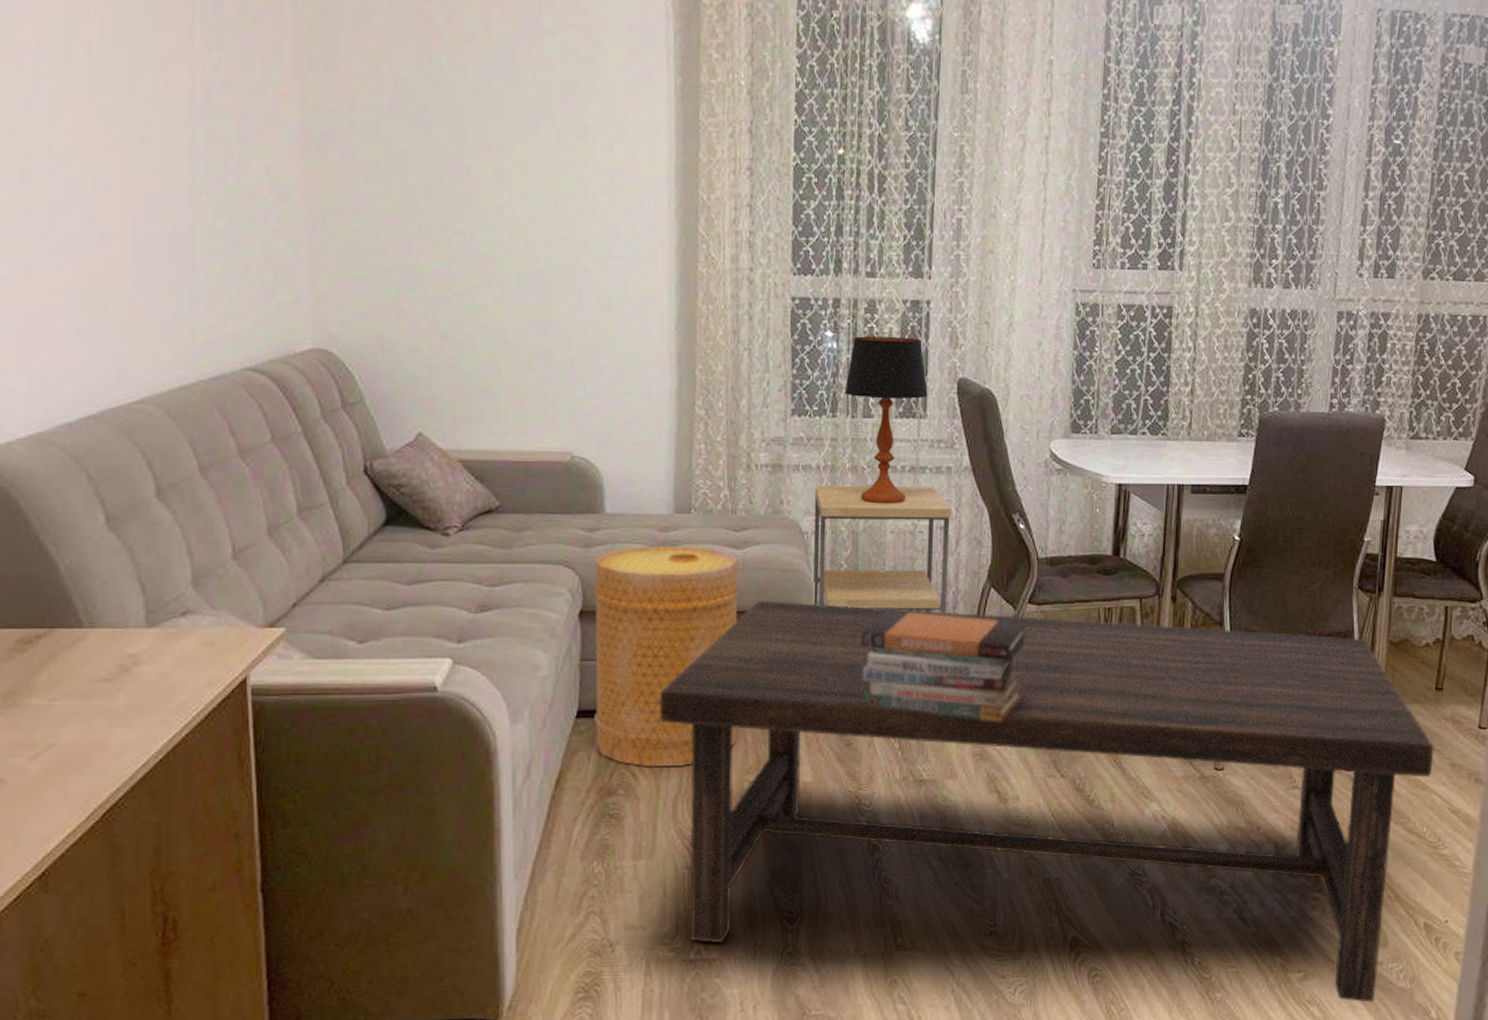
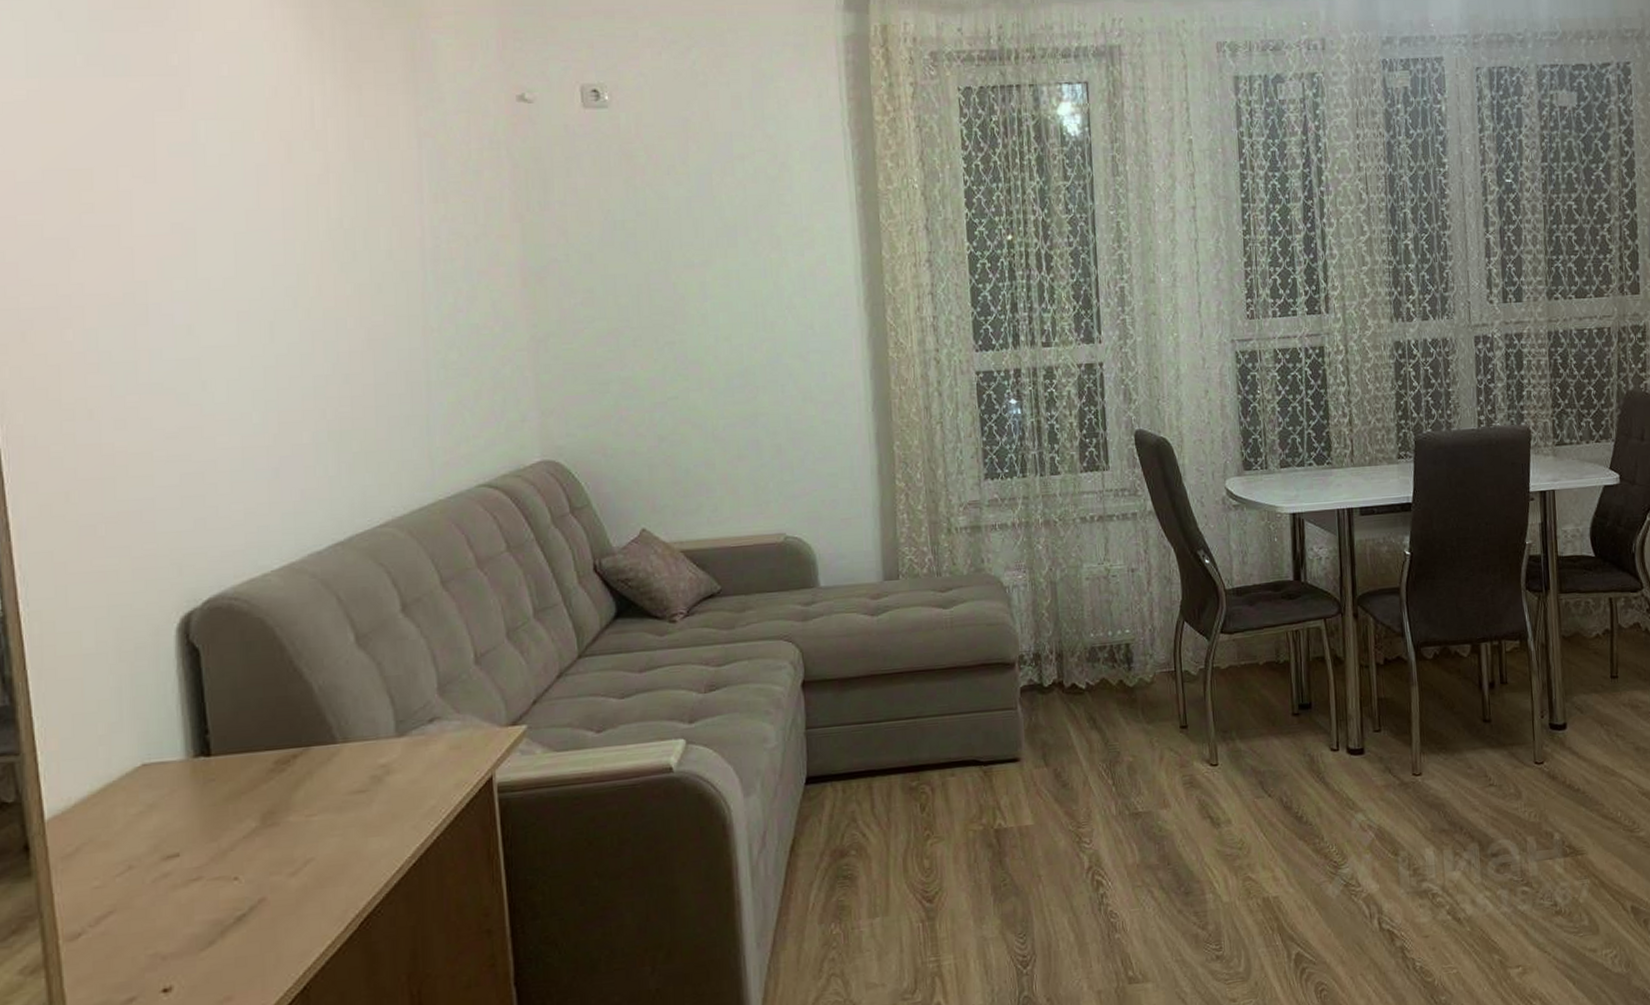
basket: present [593,546,740,767] -> none [813,610,958,826]
coffee table: present [660,600,1434,1003] -> none [883,636,1619,995]
side table: present [813,484,952,614] -> none [1012,533,1145,655]
table lamp: present [844,336,928,504] -> none [1031,398,1109,554]
book stack: present [862,611,1027,722] -> none [1068,651,1224,750]

